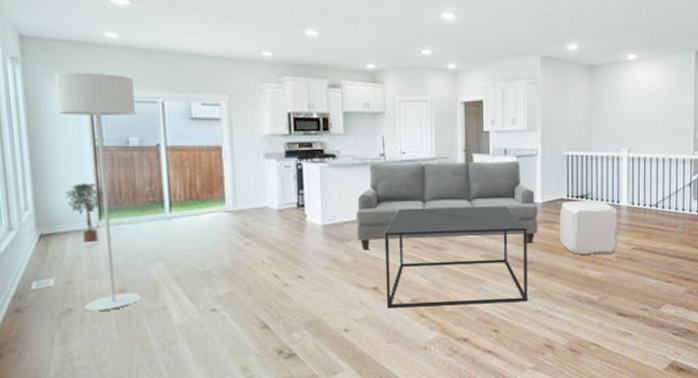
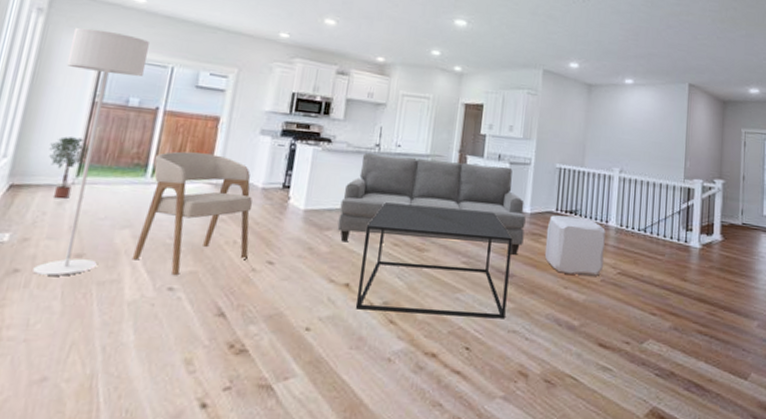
armchair: none [169,183,278,298] -> present [132,151,253,276]

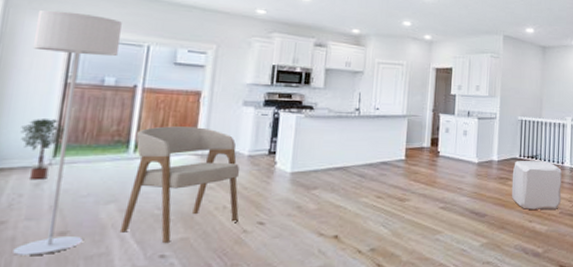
sofa: present [337,152,526,255] -> none [323,116,494,199]
coffee table: present [355,202,513,319] -> none [344,160,483,257]

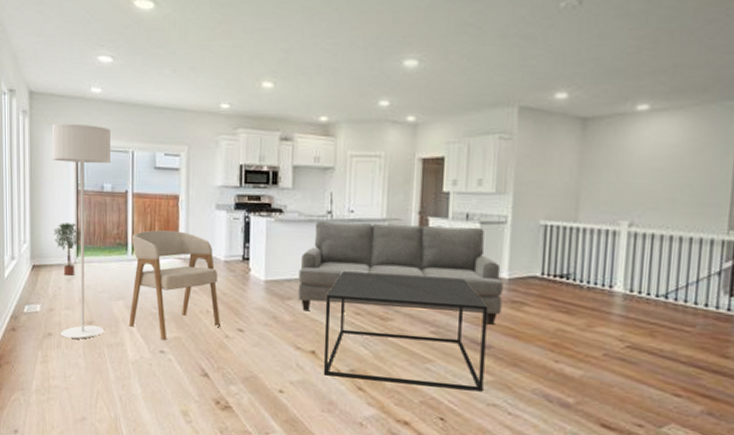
sofa: none [323,116,494,199] -> present [298,220,503,325]
coffee table: none [344,160,483,257] -> present [323,271,488,392]
pouf: present [511,161,562,210] -> none [528,280,609,349]

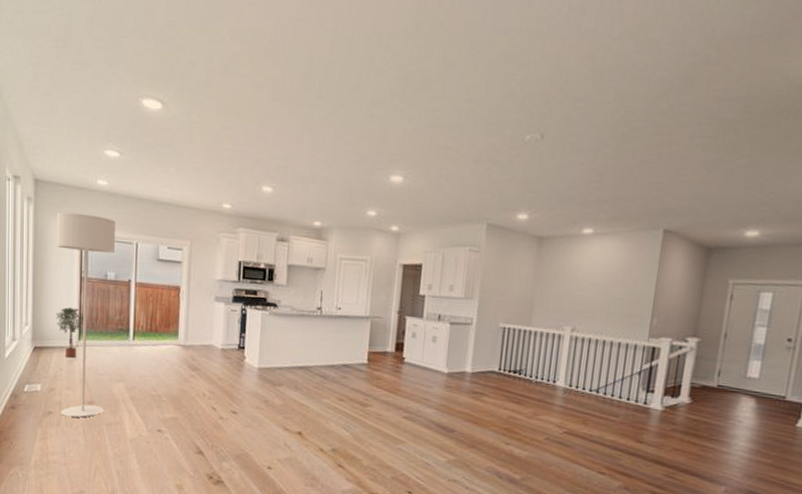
armchair: present [128,230,220,341] -> none [128,317,216,421]
sofa: present [298,220,503,325] -> none [288,315,467,412]
coffee table: present [323,271,488,392] -> none [308,361,453,469]

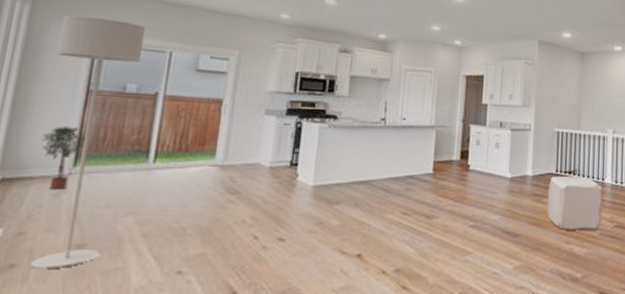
pouf: none [485,374,552,434] -> present [547,176,602,230]

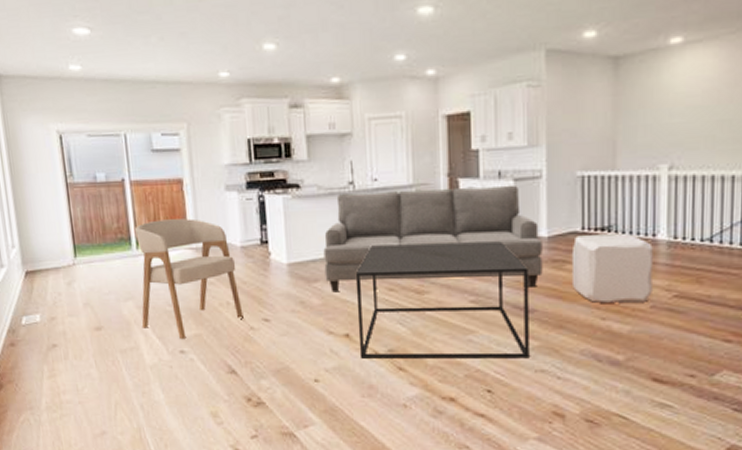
floor lamp: present [30,15,145,268] -> none [28,107,115,347]
potted tree: present [42,127,86,191] -> none [44,220,78,280]
armchair: none [137,135,261,259] -> present [135,218,243,340]
sofa: none [346,127,528,216] -> present [323,185,543,293]
coffee table: none [368,174,517,278] -> present [355,241,529,359]

